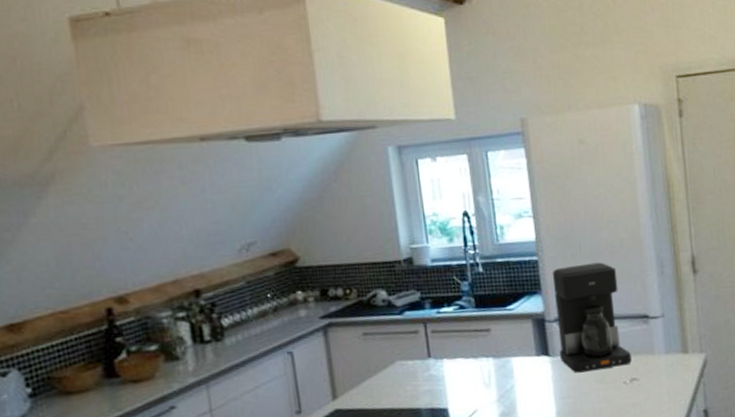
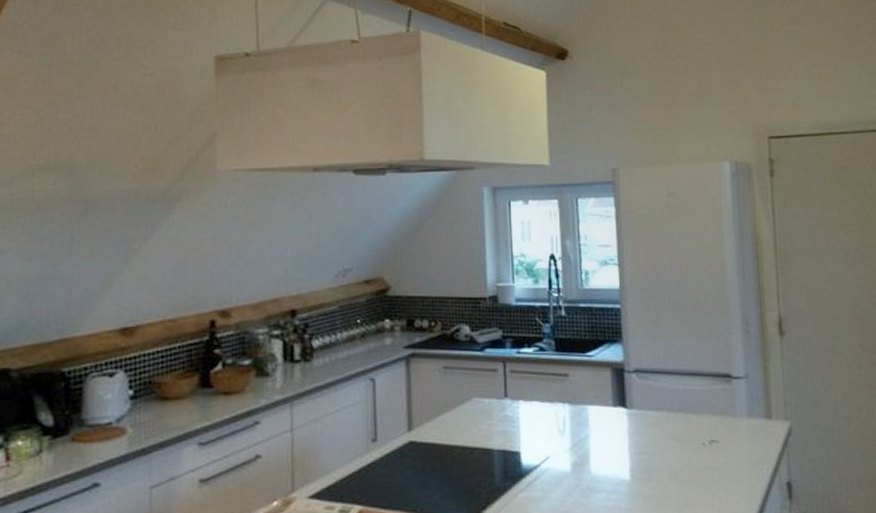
coffee maker: present [552,262,632,373] -> none [634,315,712,429]

